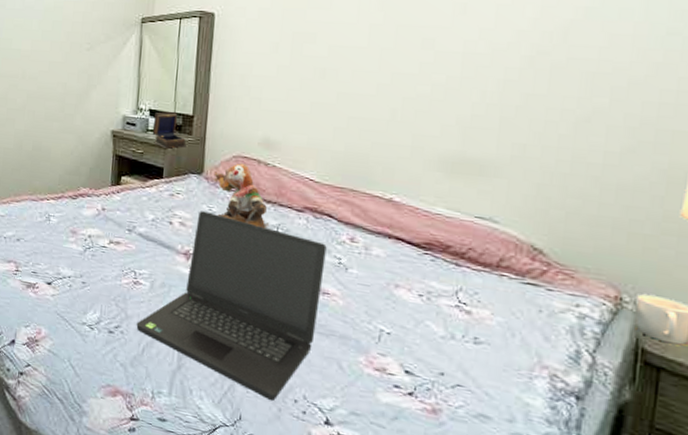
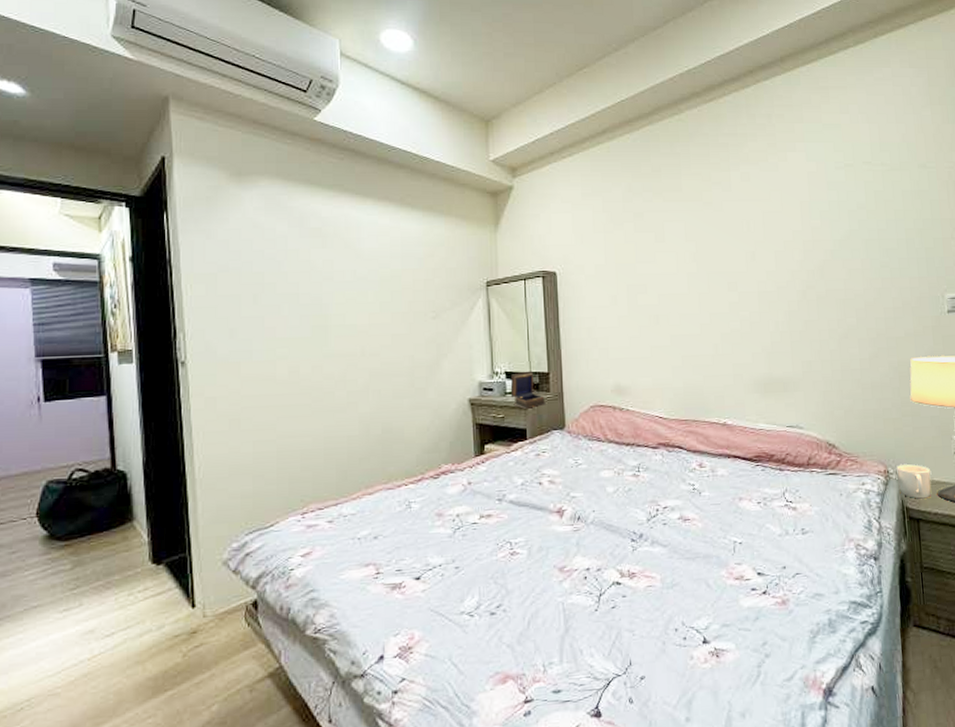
laptop: present [136,211,327,402] -> none [518,465,684,637]
stuffed animal: present [210,163,270,229] -> none [572,412,631,471]

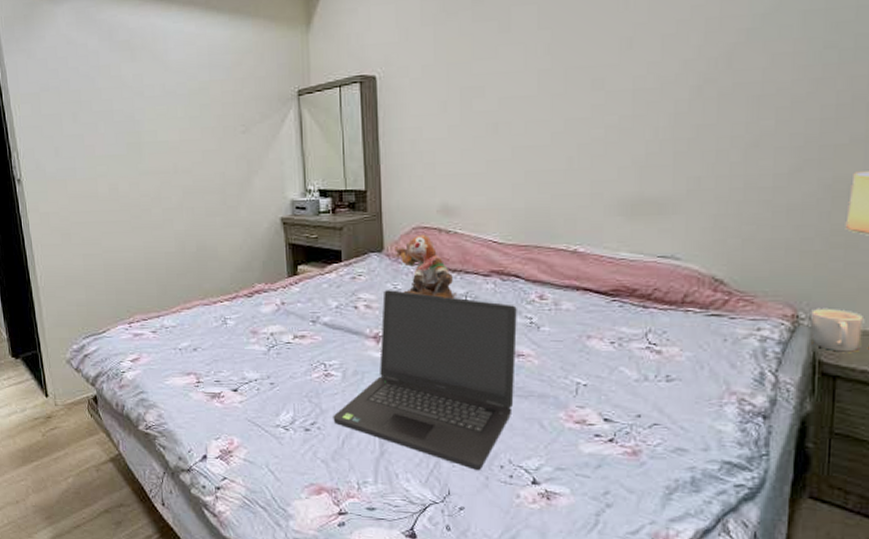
jewelry box: present [510,370,546,410] -> none [324,188,363,231]
laptop: none [518,465,684,637] -> present [333,290,517,471]
stuffed animal: none [572,412,631,471] -> present [392,234,458,300]

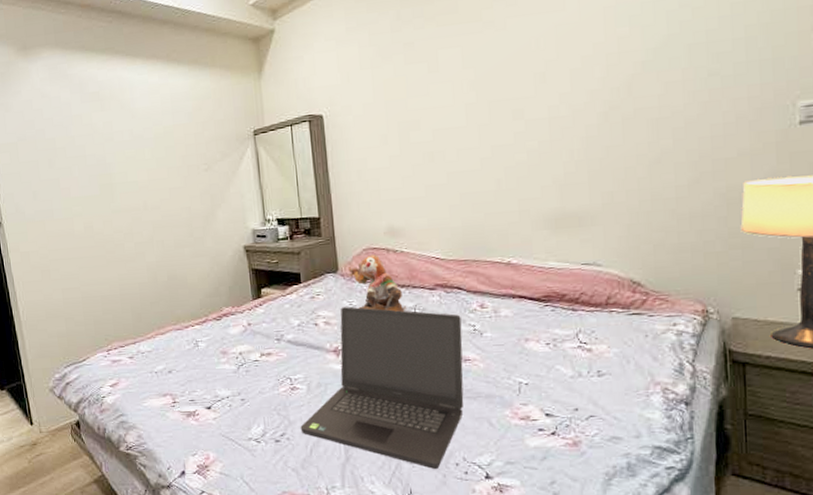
mug: present [811,309,863,352] -> none [718,303,764,341]

